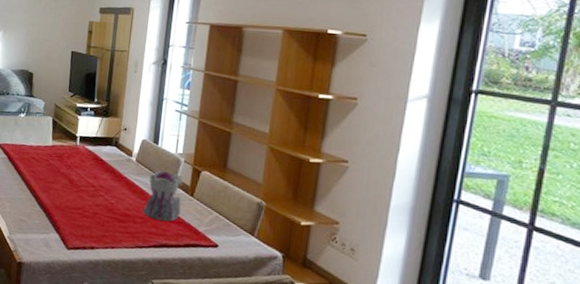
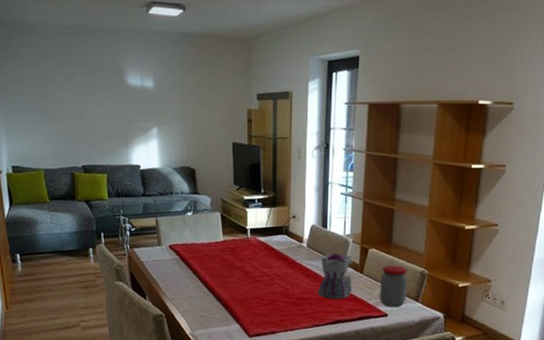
jar: none [209,191,244,239] -> present [379,265,408,308]

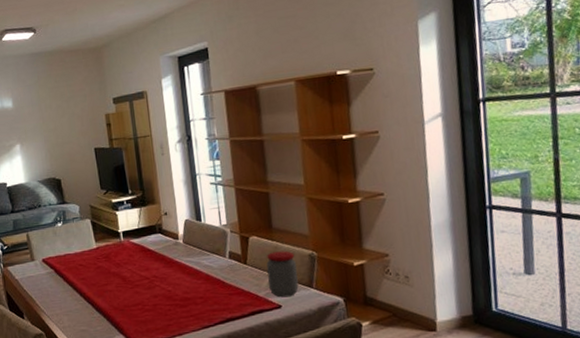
teapot: present [315,253,354,299] -> none [193,245,238,296]

